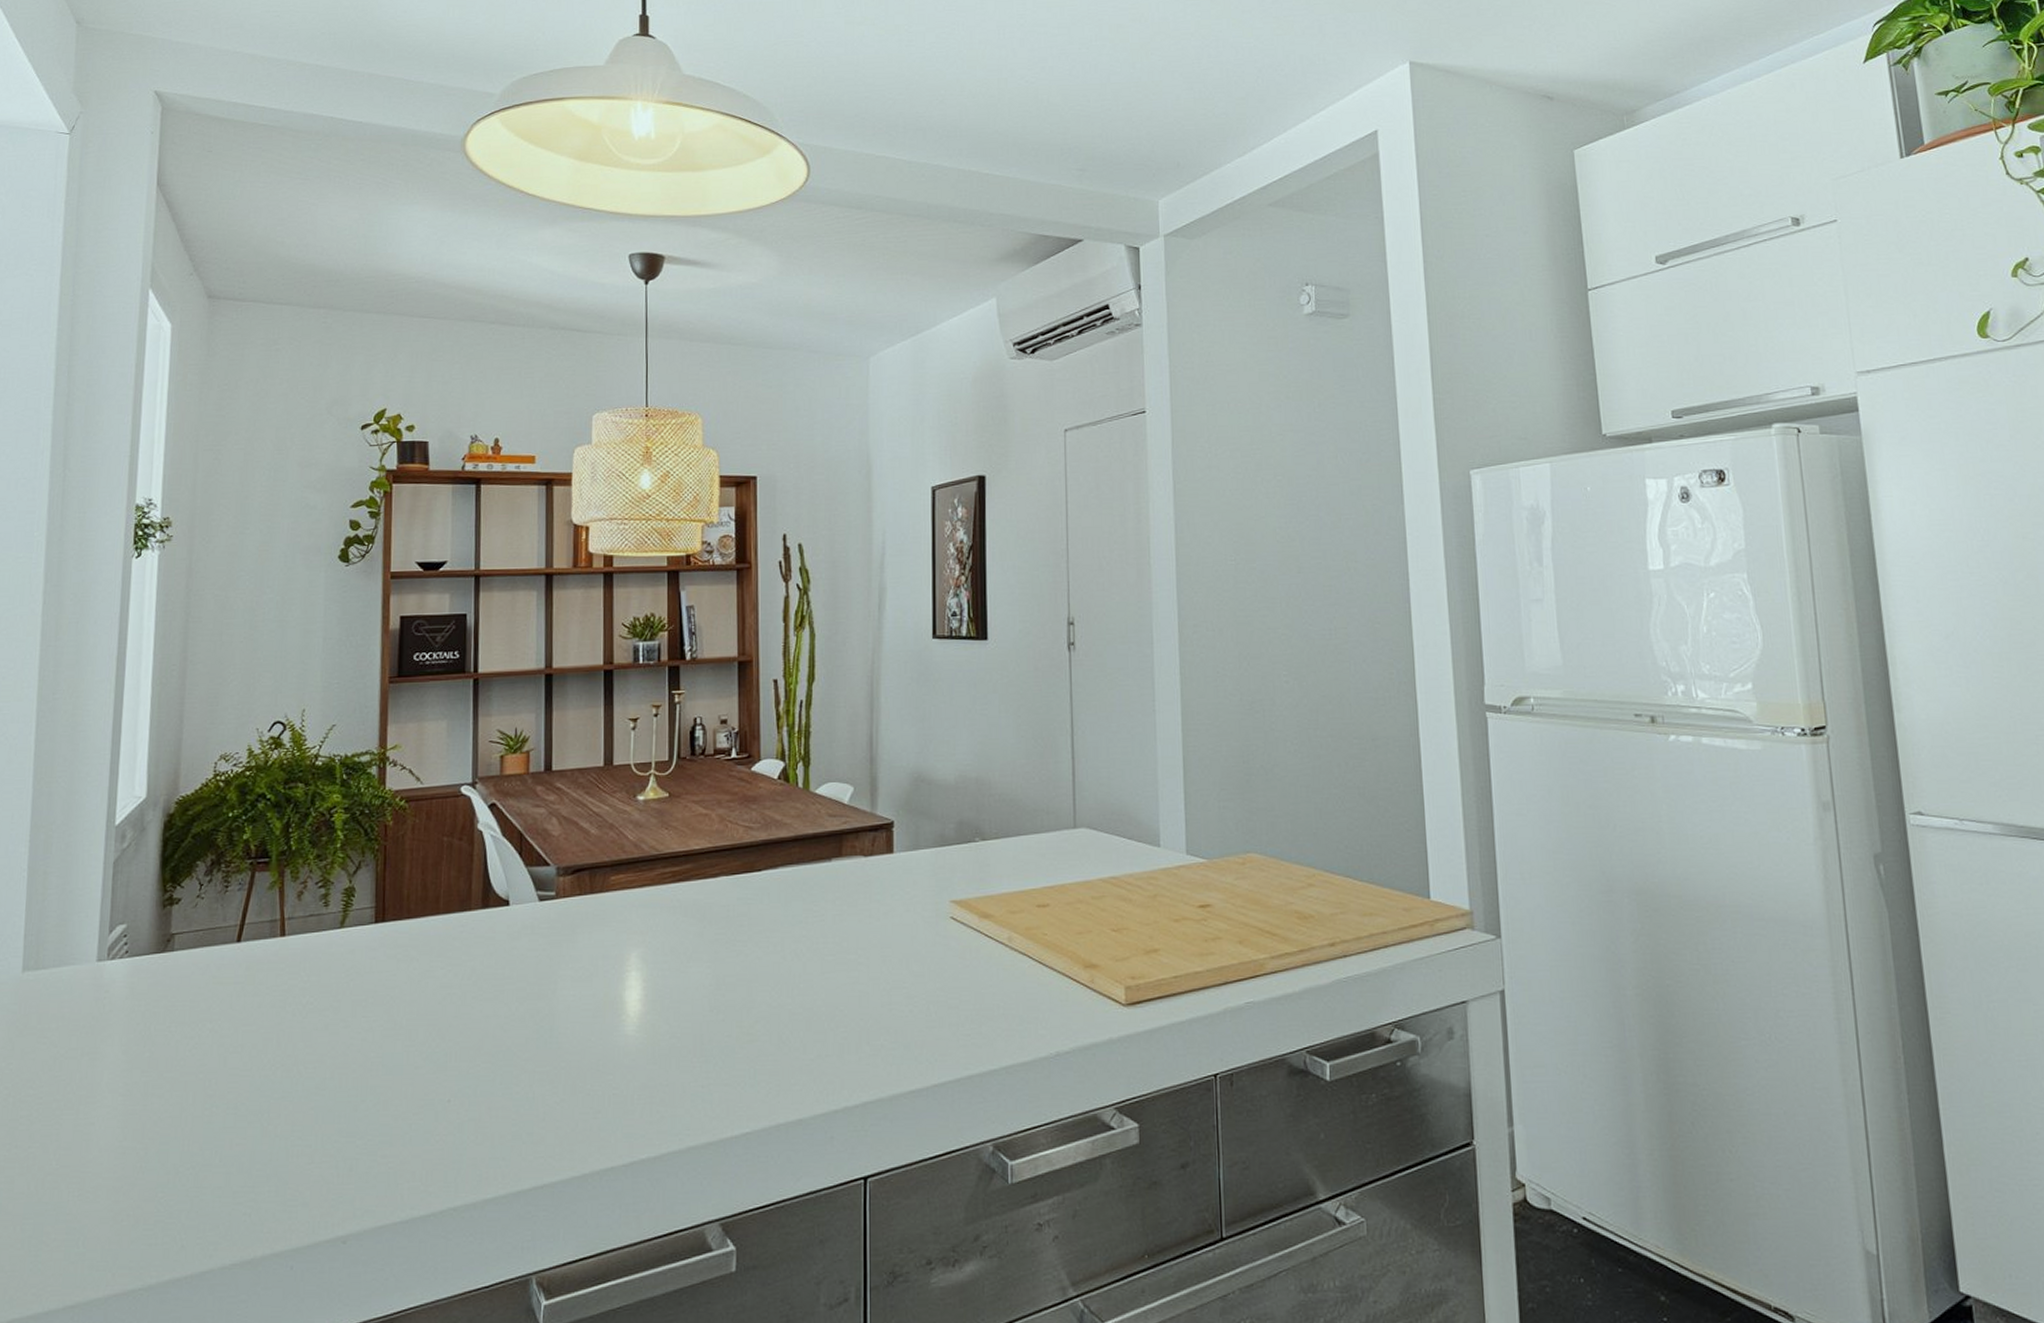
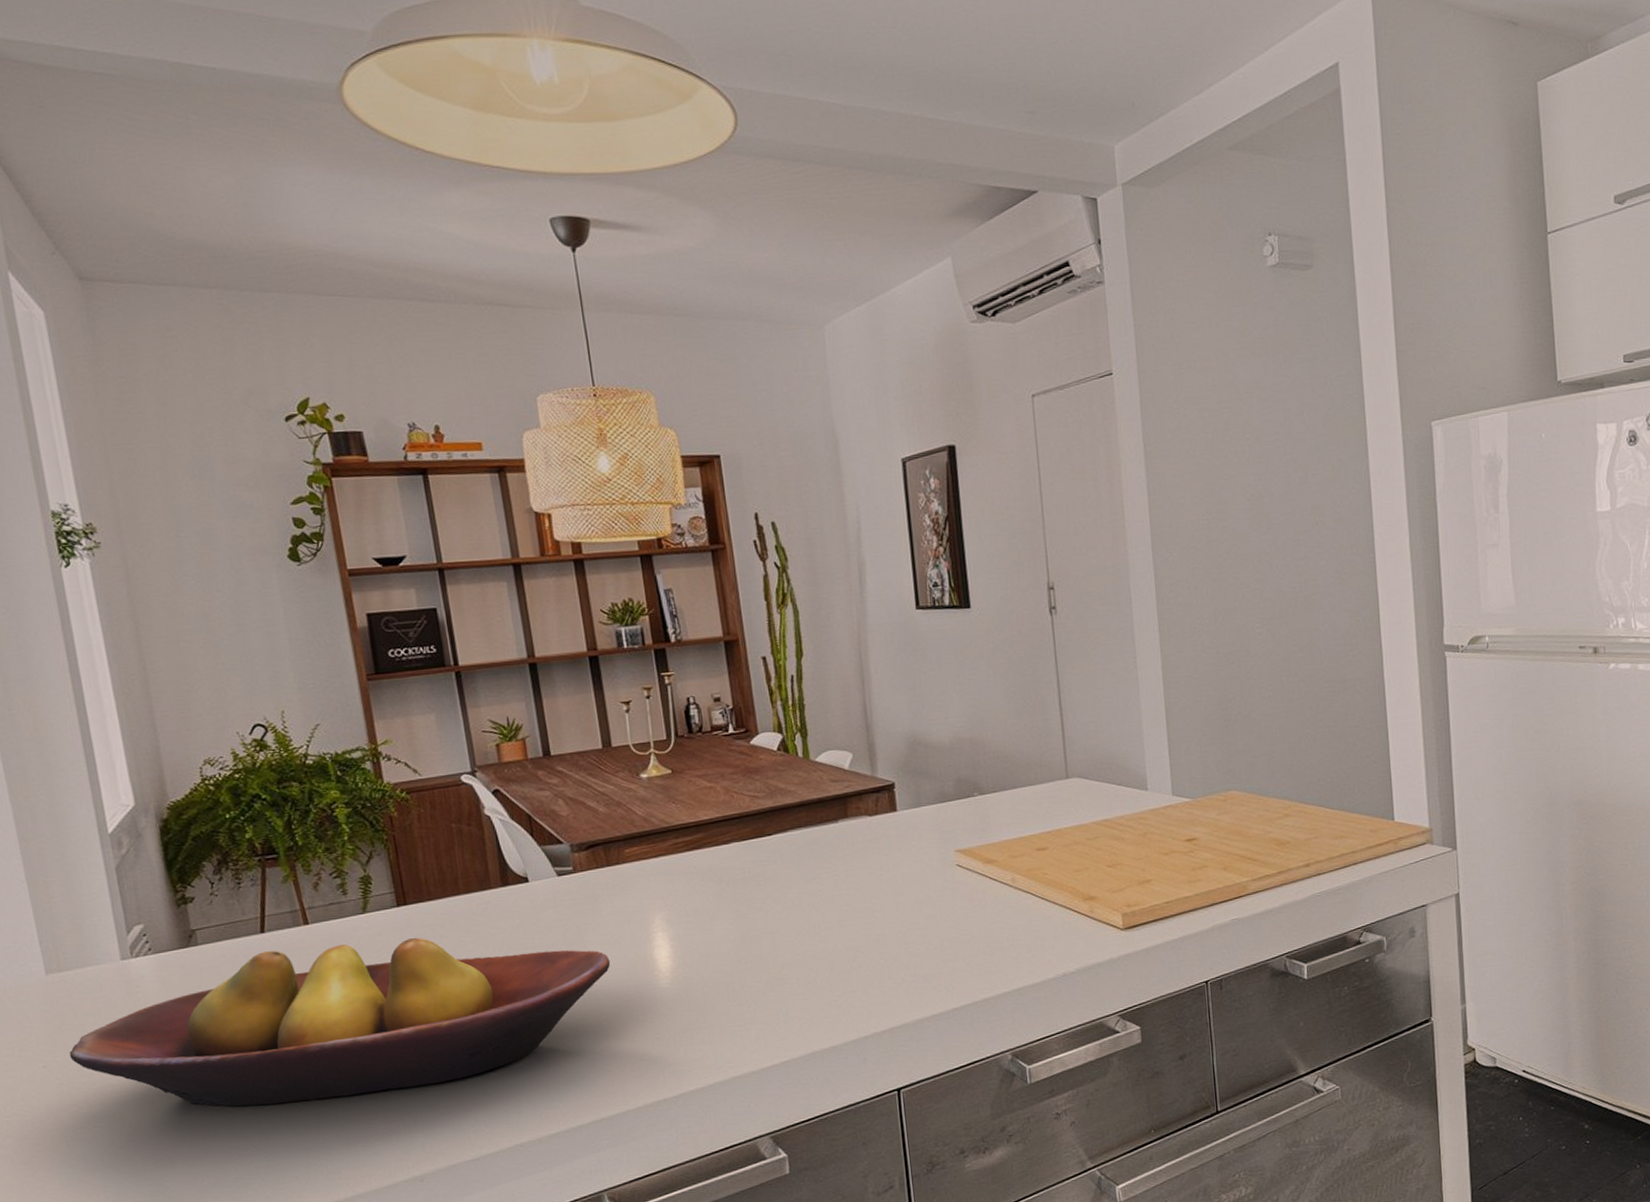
fruit bowl: none [24,958,579,1137] -> present [69,937,611,1107]

